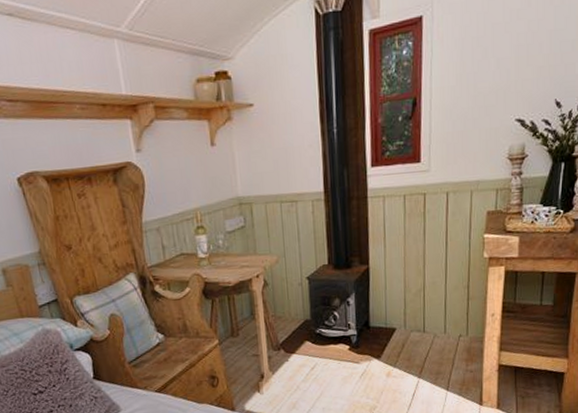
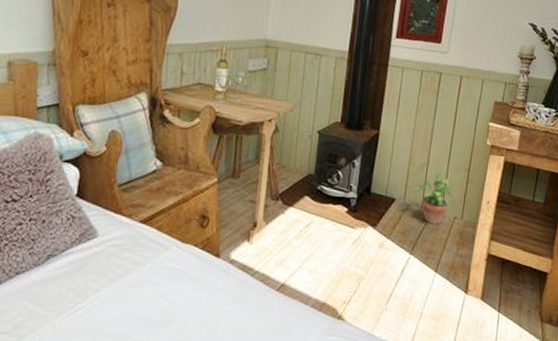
potted plant: none [413,294,454,346] -> present [413,171,452,225]

